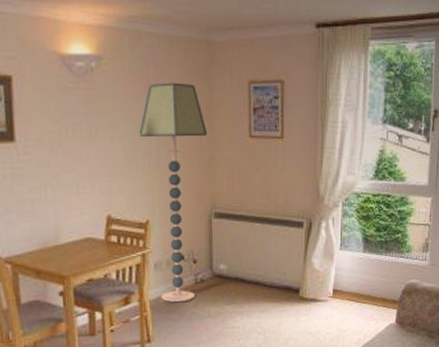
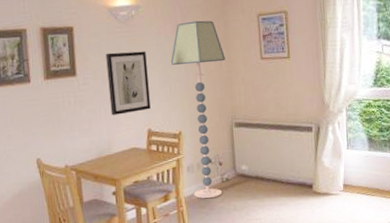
wall art: none [55,114,112,196] -> present [106,51,151,115]

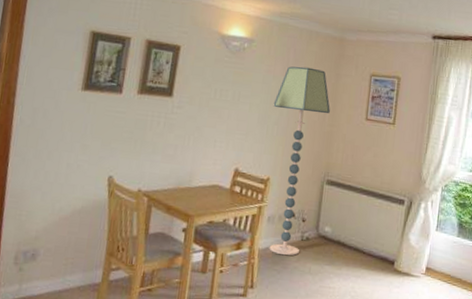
wall art: present [106,51,151,115] -> none [200,80,250,148]

